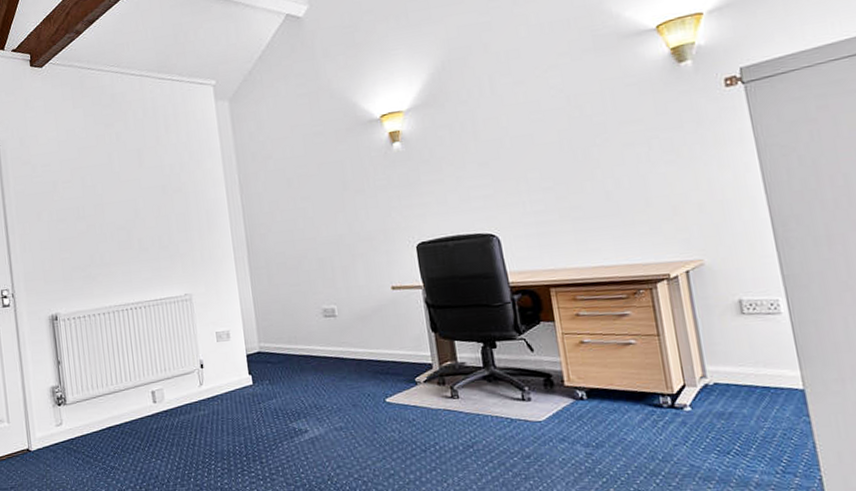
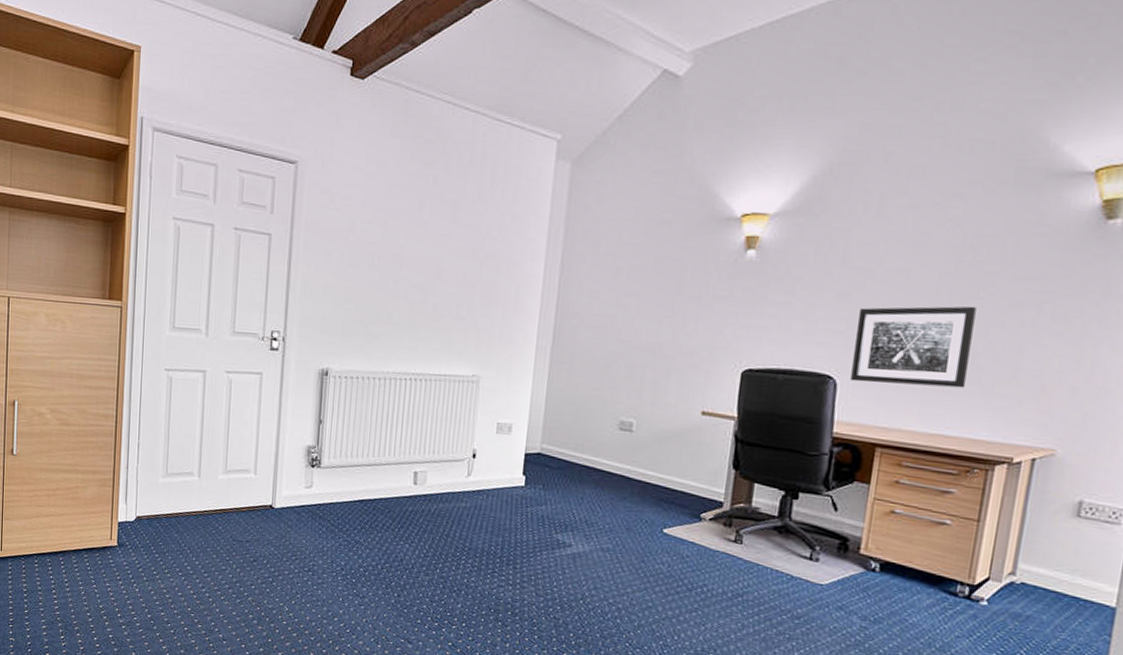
wall art: none [500,152,609,235] -> present [850,306,977,388]

